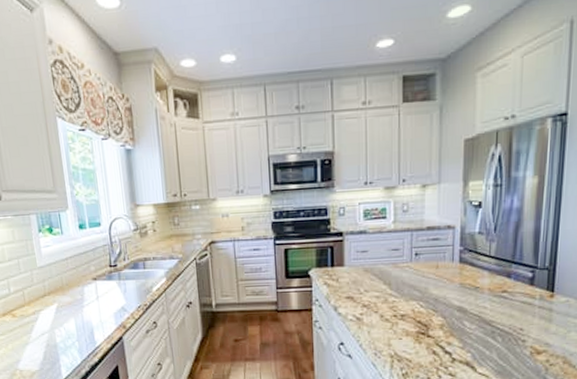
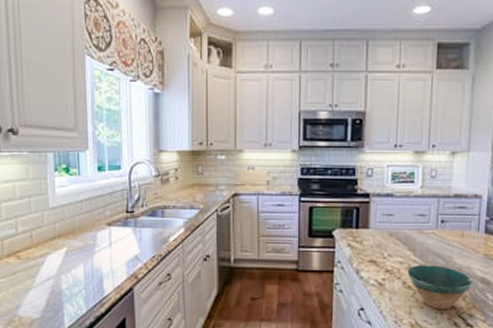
bowl: none [384,297,450,339] -> present [407,265,473,309]

